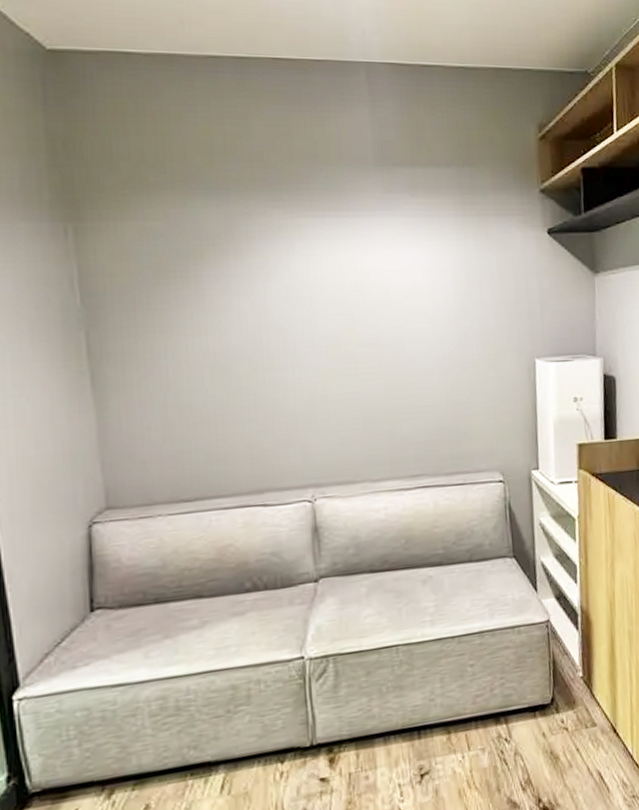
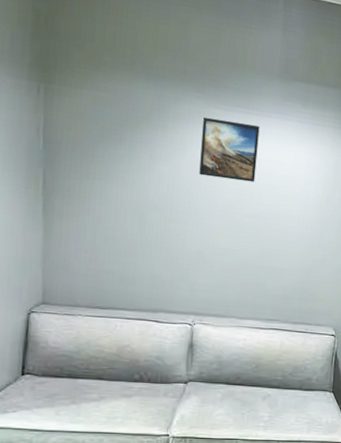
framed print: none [285,229,366,305] -> present [199,116,260,183]

